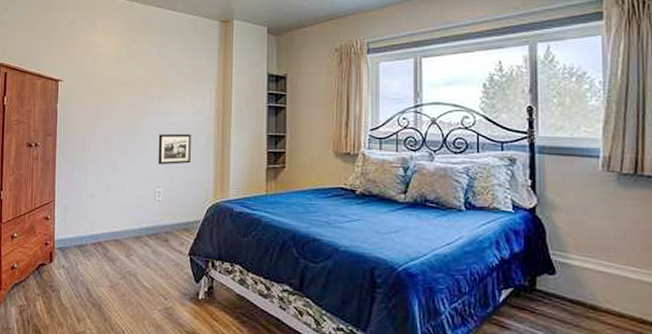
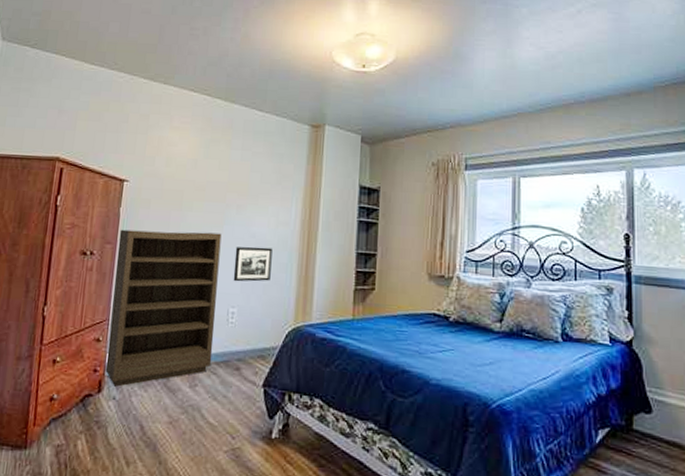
bookshelf: none [54,122,146,257] -> present [105,229,222,387]

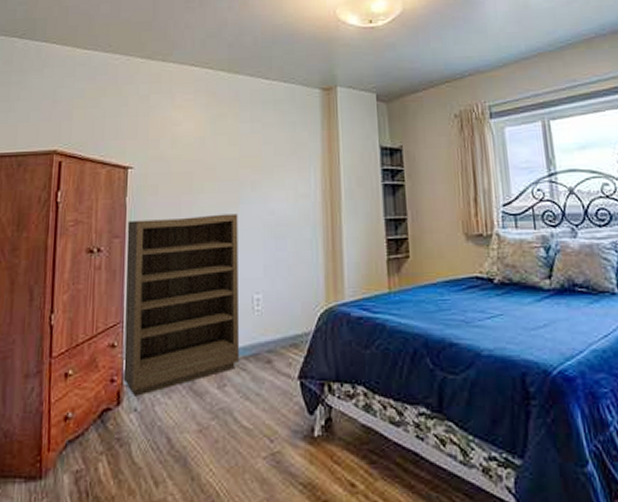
picture frame: present [233,246,273,282] -> none [254,224,295,265]

